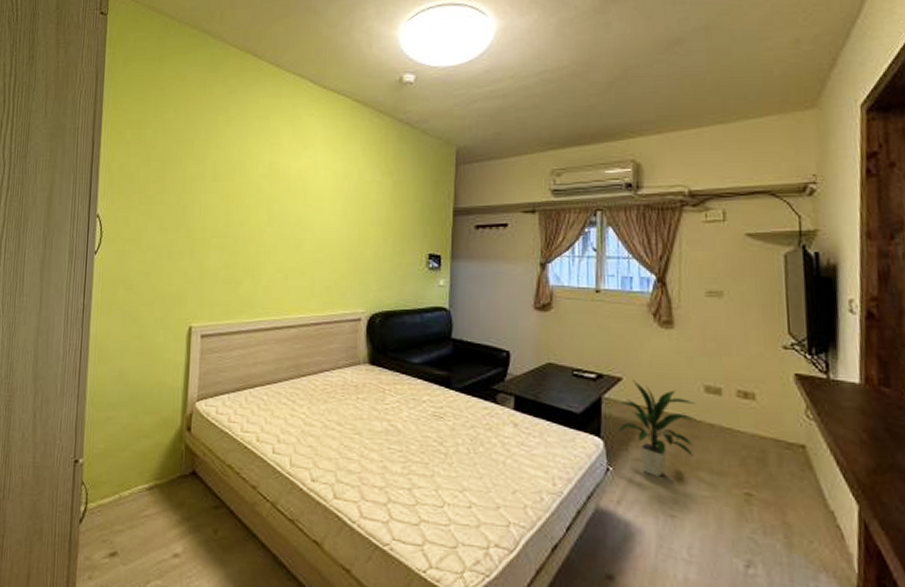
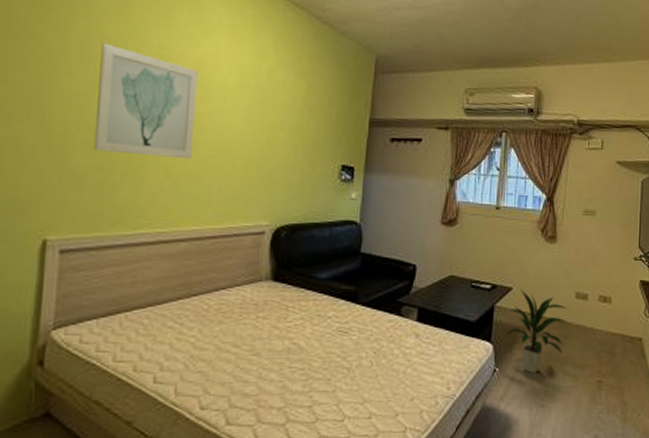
wall art: none [223,164,300,256] -> present [93,42,198,160]

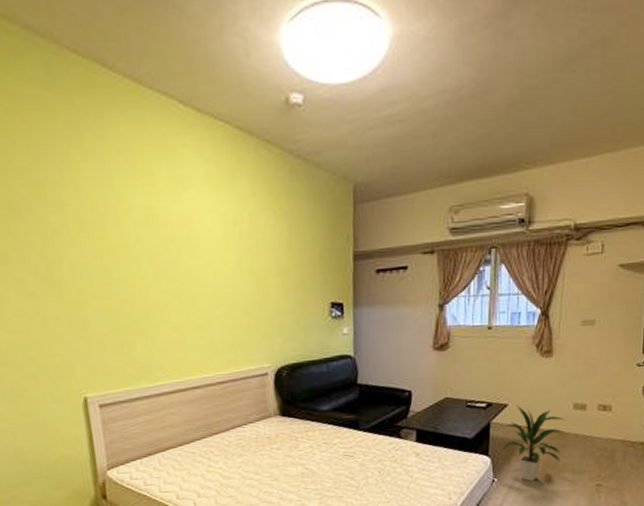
wall art: present [93,42,198,160] -> none [94,210,193,315]

